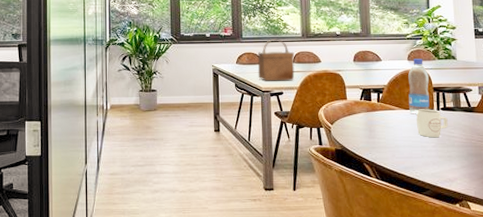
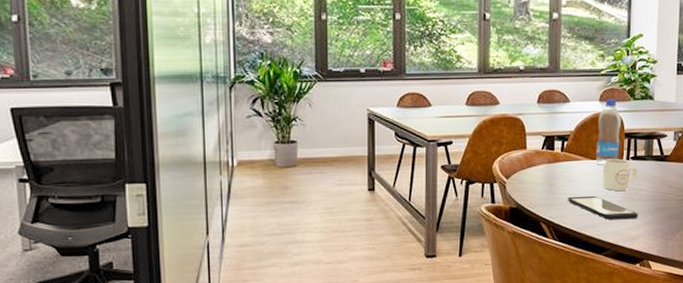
handbag: present [257,39,295,81] -> none [423,75,469,128]
phone: none [386,141,453,162] -> present [567,196,638,219]

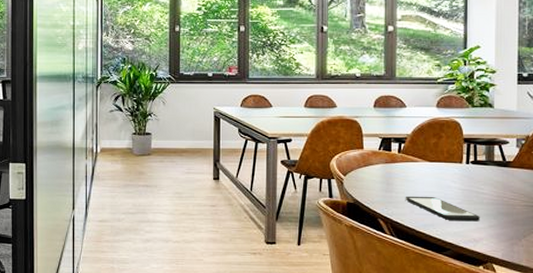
bottle: present [595,99,621,166] -> none [433,106,459,169]
mug: present [603,158,637,192] -> none [442,162,478,194]

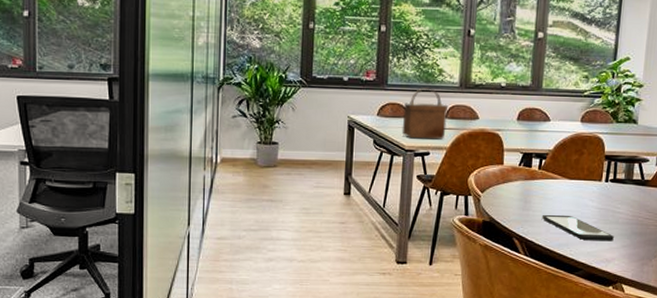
handbag: none [264,80,307,127] -> present [402,88,449,140]

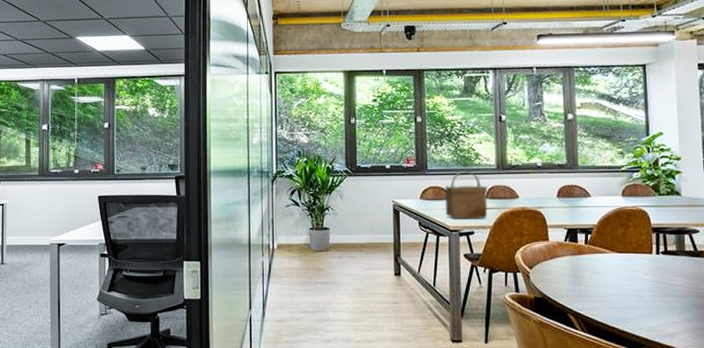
phone: present [541,214,614,240] -> none [594,289,675,314]

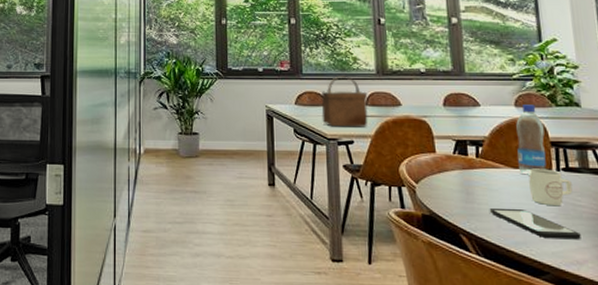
phone: none [594,289,675,314] -> present [489,207,581,239]
bottle: none [621,194,648,260] -> present [516,105,547,176]
mug: none [631,252,670,286] -> present [528,168,573,207]

